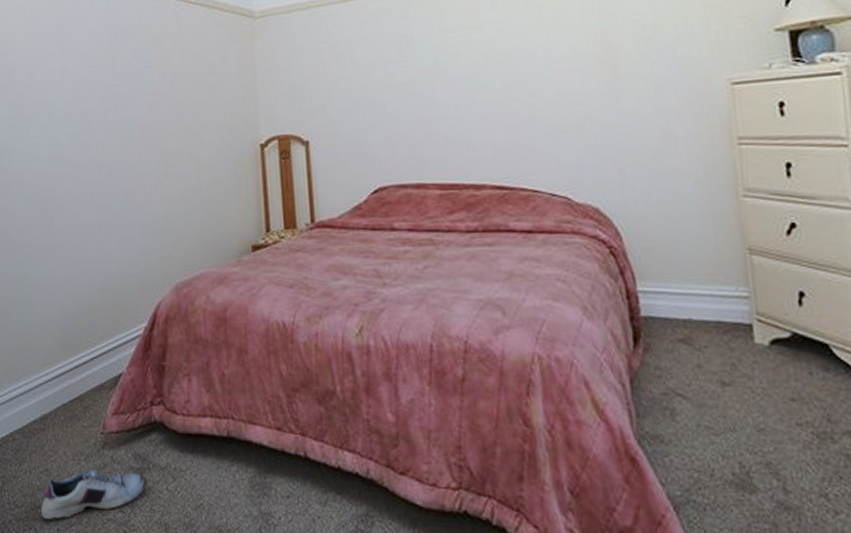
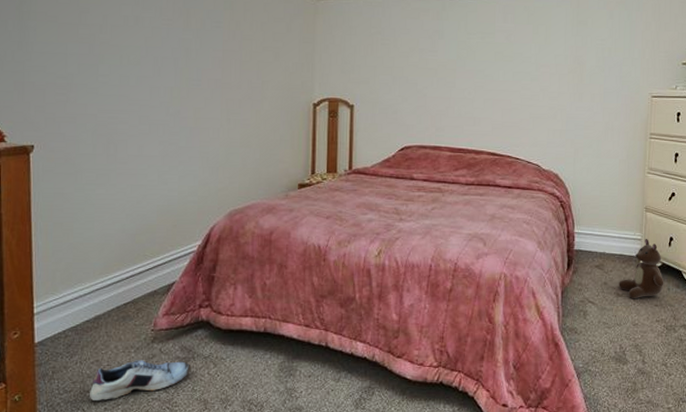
teddy bear: none [721,296,801,389] -> present [618,239,664,298]

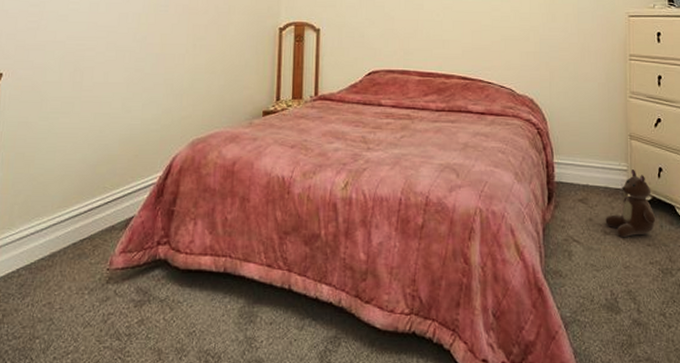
shoe: present [90,360,192,402] -> none [39,303,147,350]

